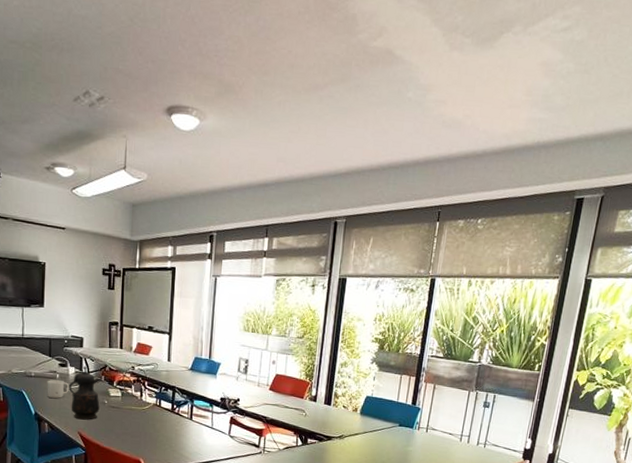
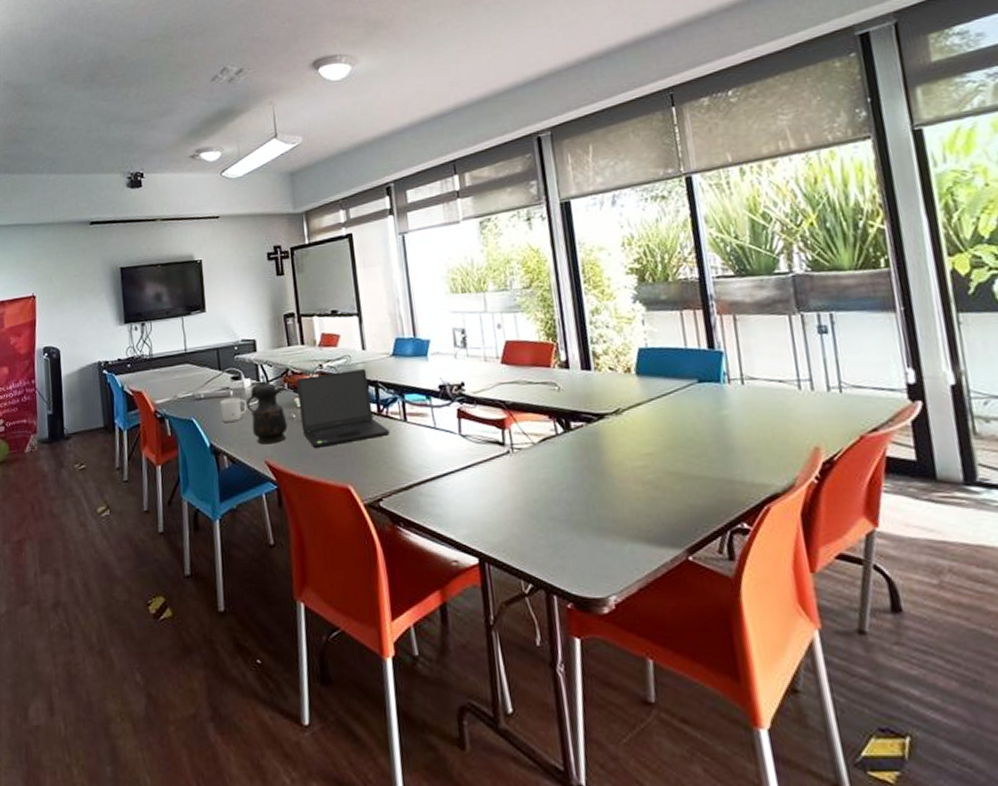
laptop: none [111,374,178,429] -> present [295,369,390,448]

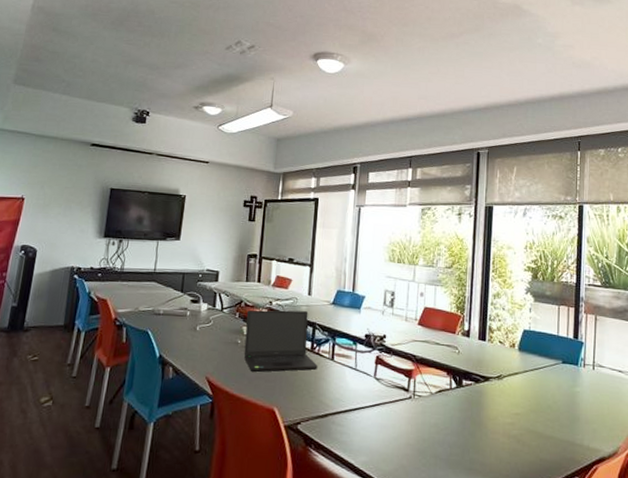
mug: present [220,398,248,423] -> none [174,318,200,339]
coffeepot: present [245,374,288,445] -> none [199,301,238,363]

